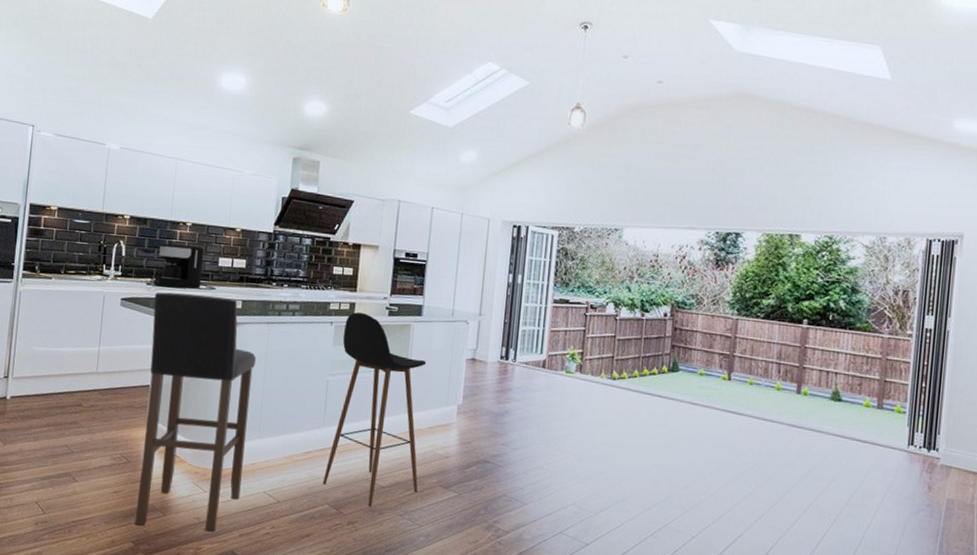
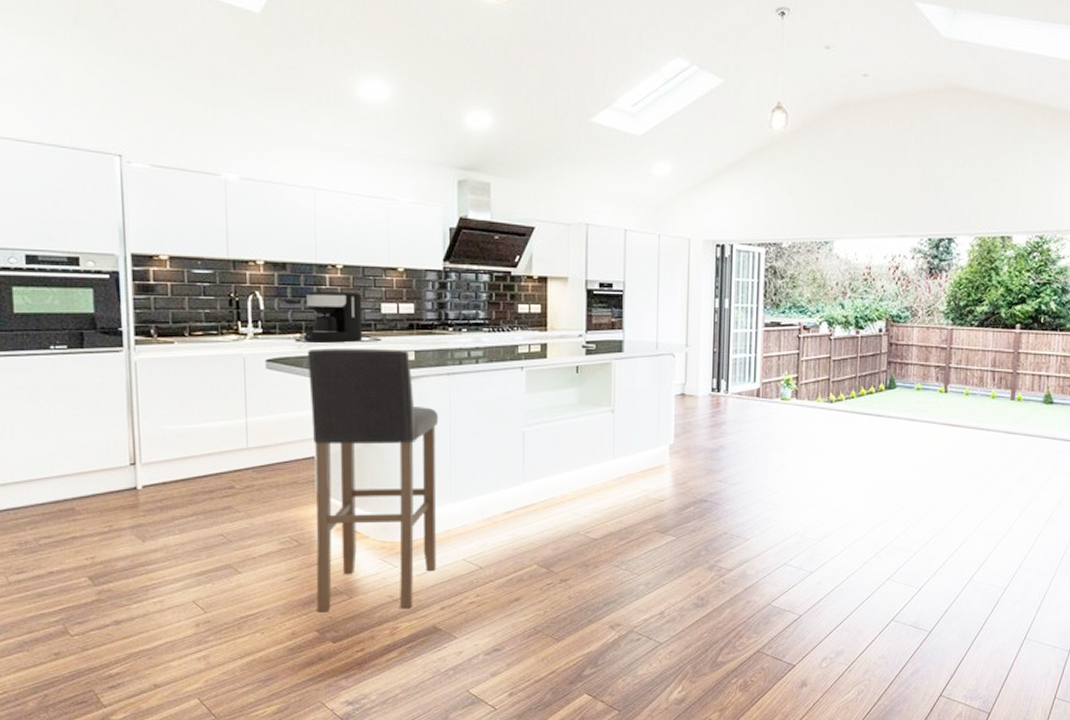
bar stool: present [322,312,427,507] -> none [528,353,633,562]

